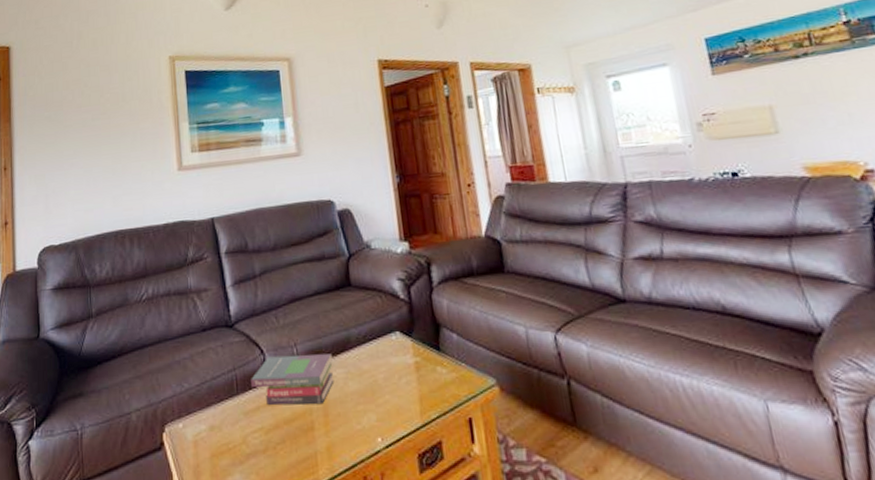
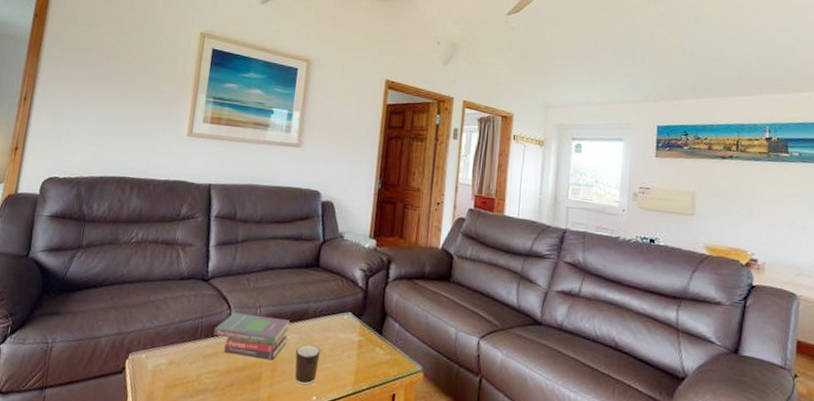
mug: none [346,377,376,427] -> present [294,344,321,386]

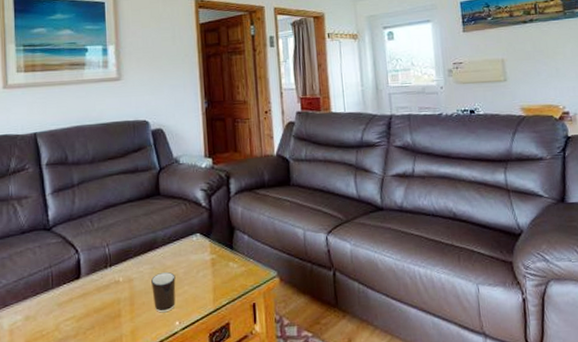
books: present [214,312,290,361] -> none [65,252,141,297]

